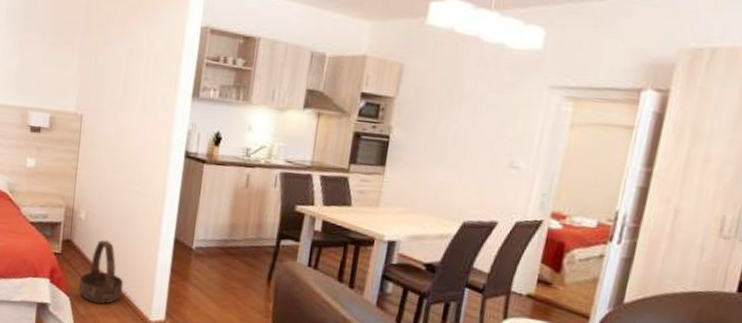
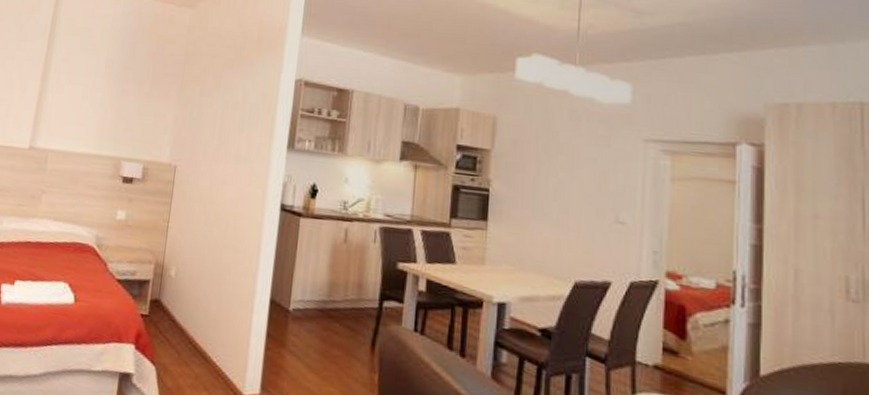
basket: present [78,240,124,304] -> none [165,300,215,375]

